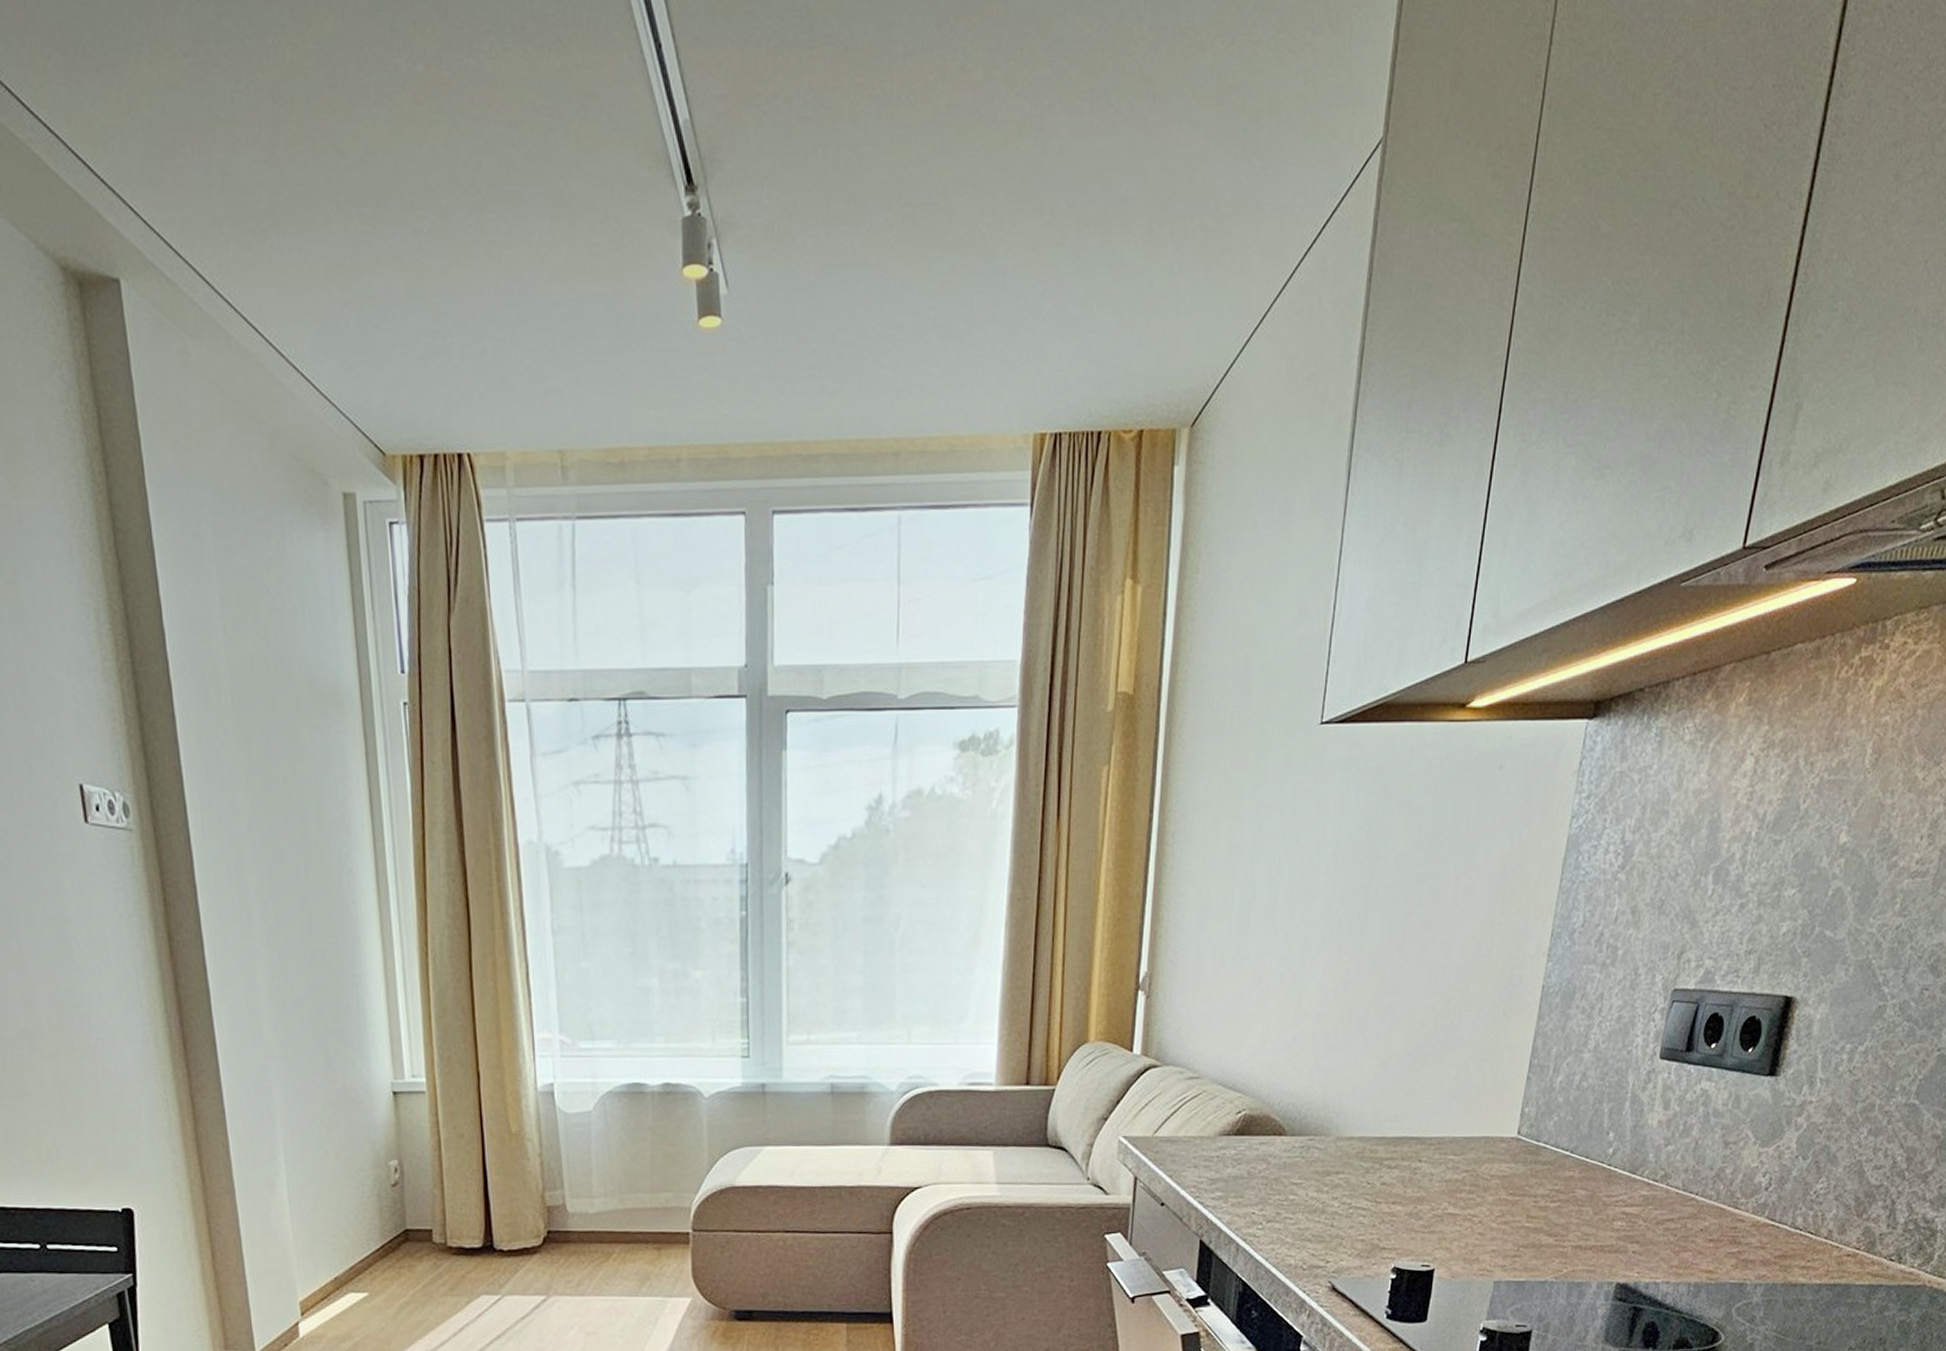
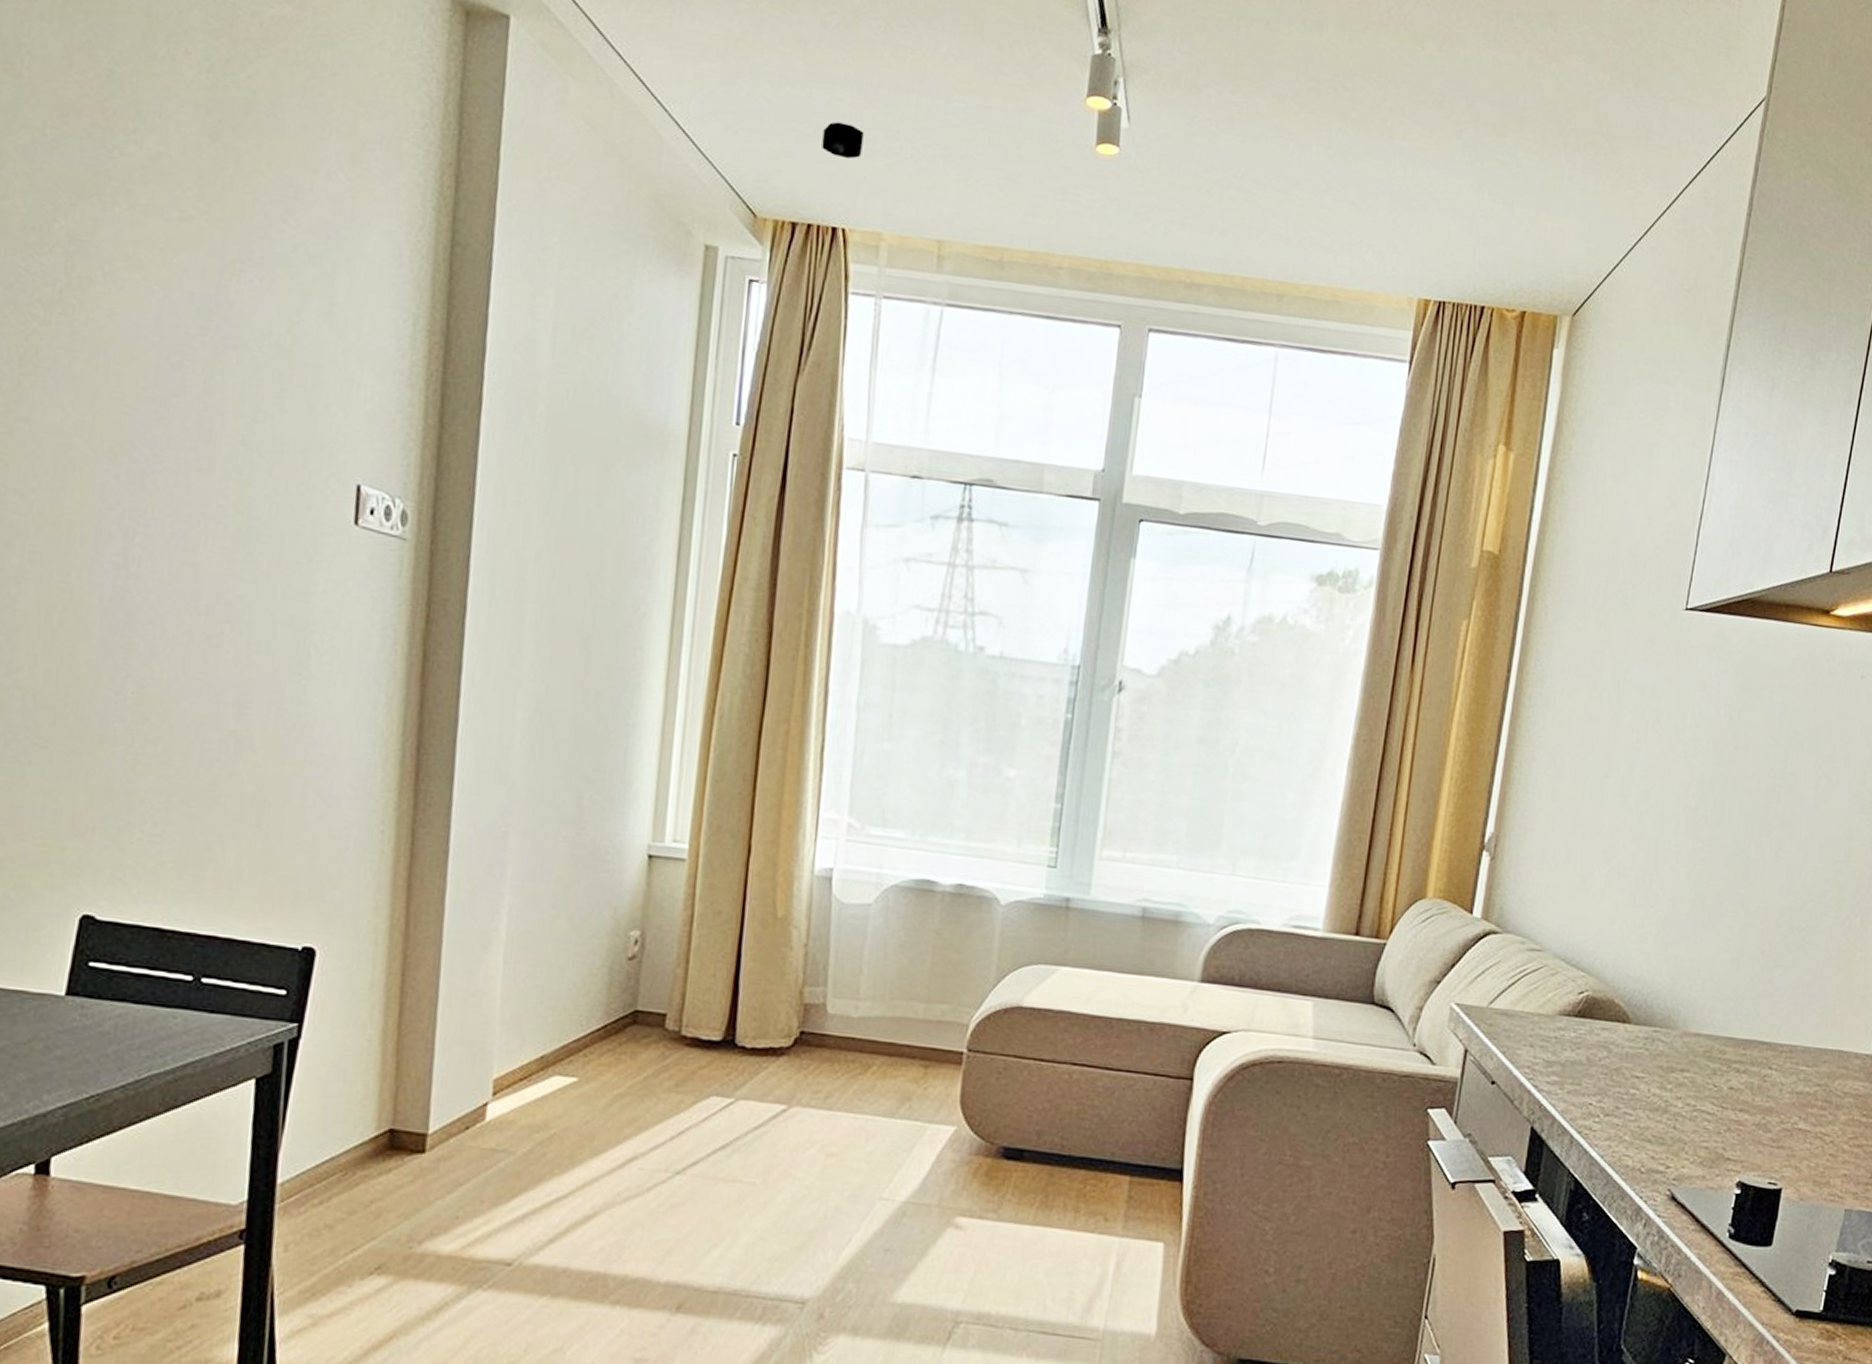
smoke detector: none [433,339,474,378] -> present [822,121,864,159]

